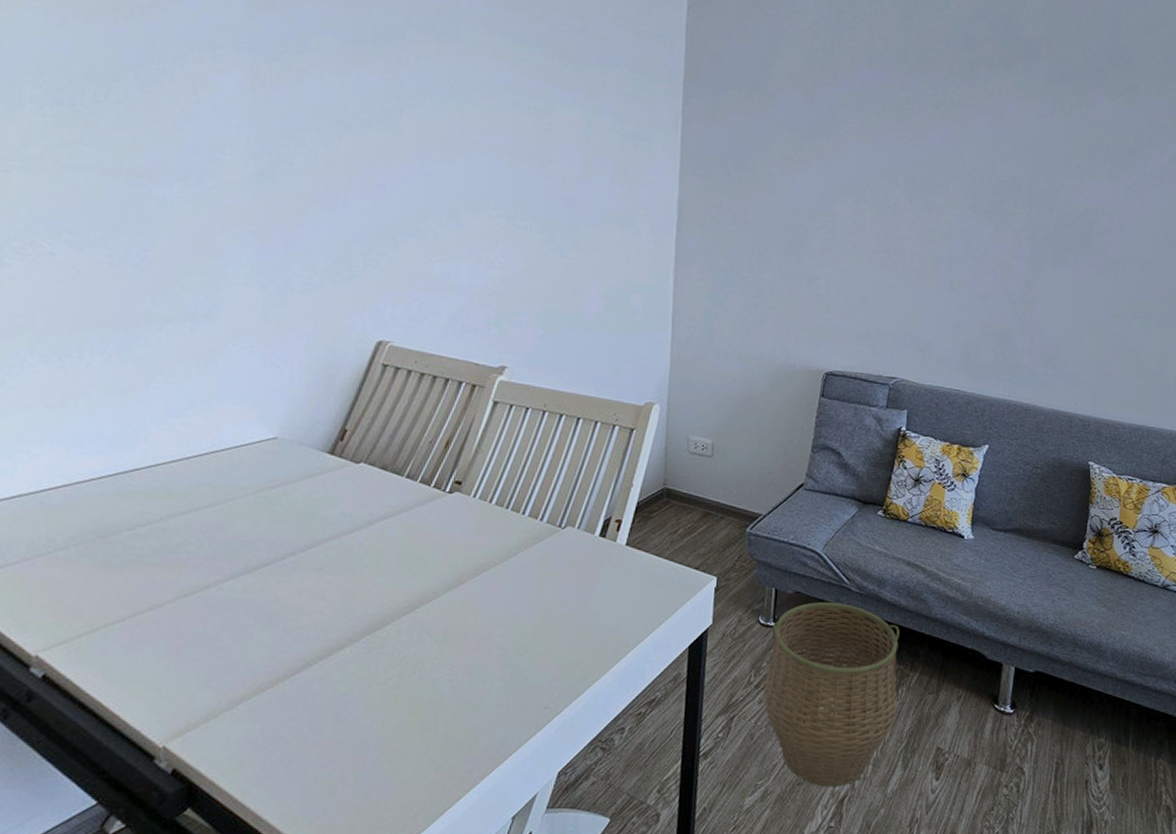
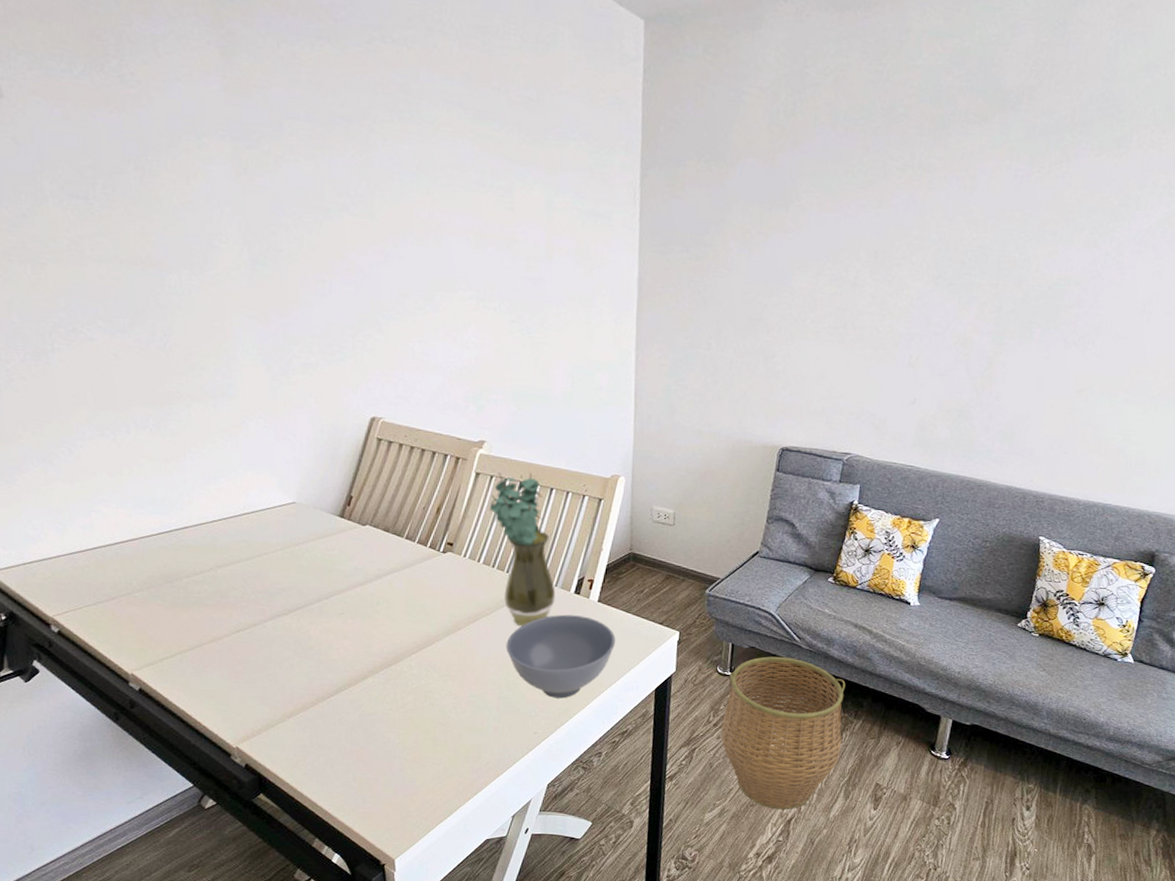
vase: none [505,401,578,578] -> present [489,472,556,627]
bowl: none [516,561,645,663] -> present [506,614,616,699]

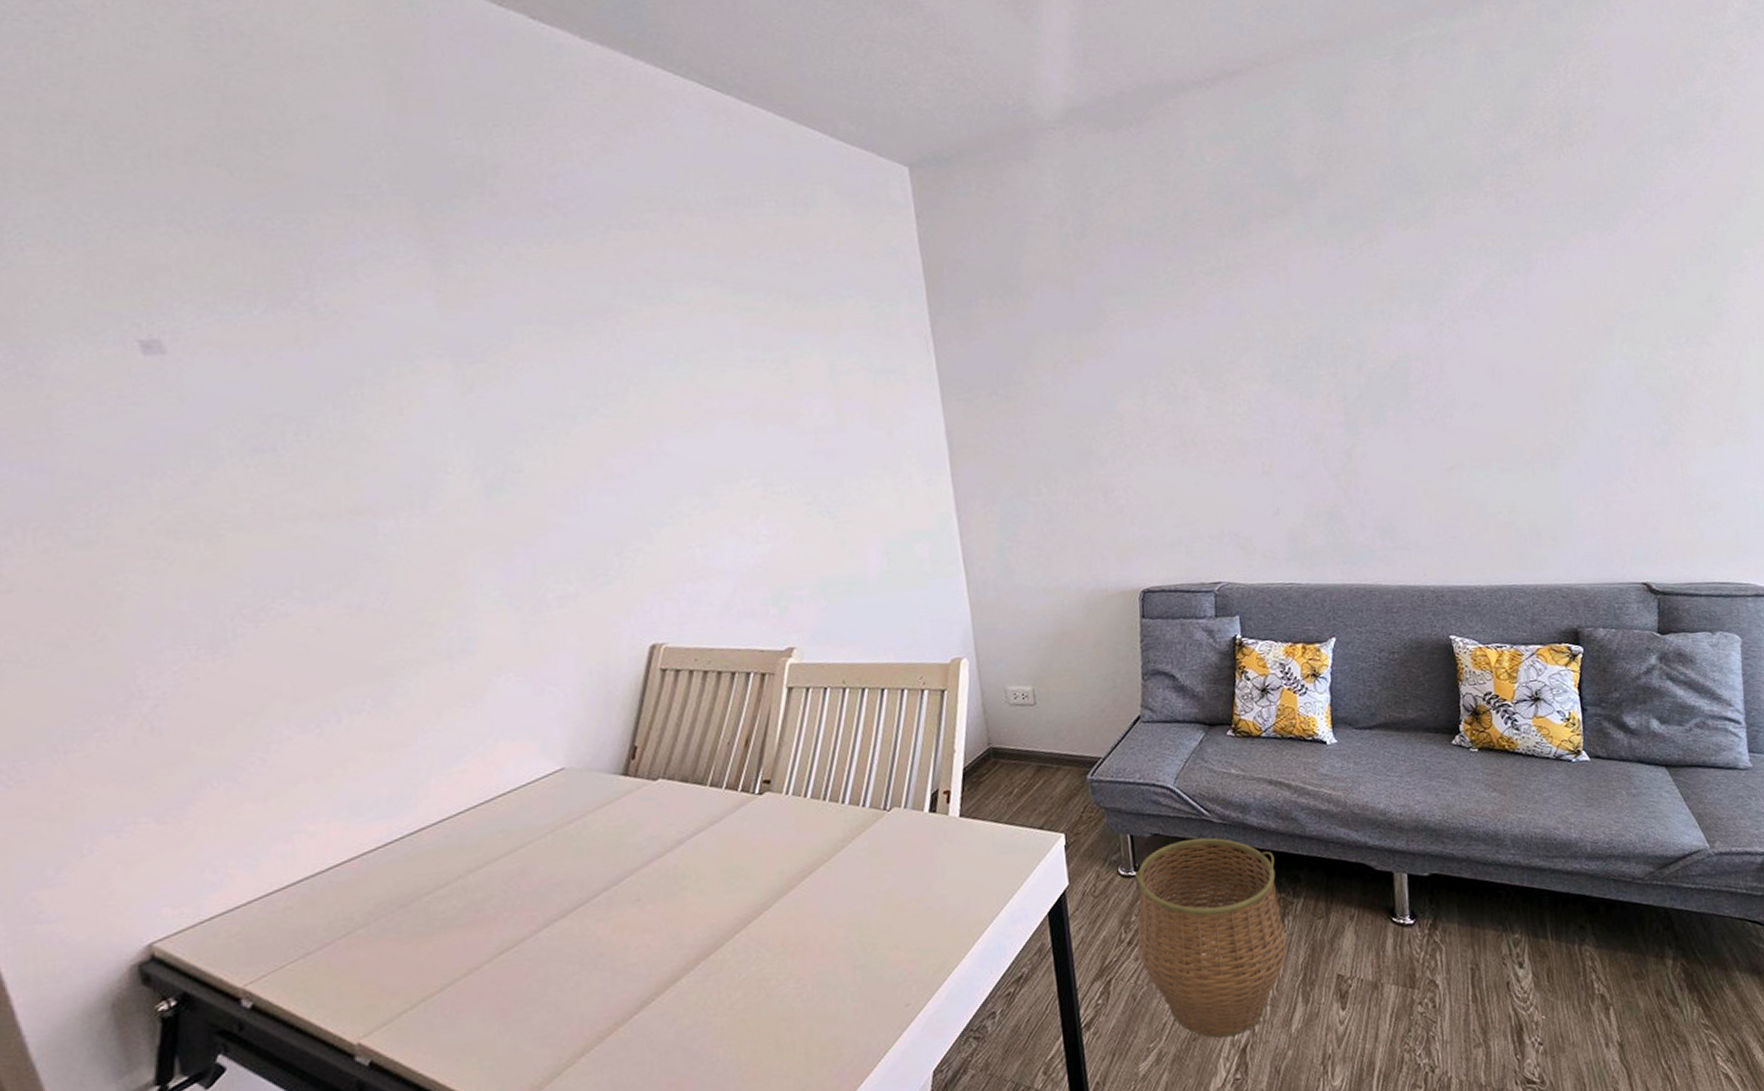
vase: present [489,472,556,627] -> none [809,675,907,869]
bowl: present [506,614,616,699] -> none [853,838,989,953]

